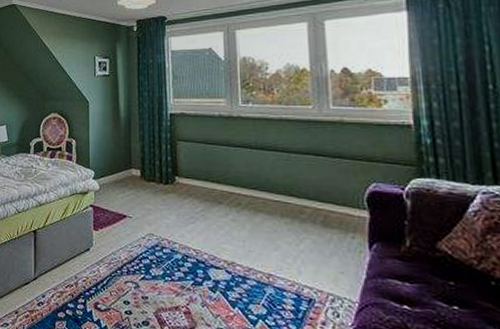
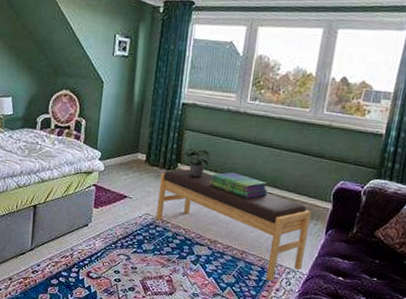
bench: none [159,182,349,312] -> present [155,169,311,282]
potted plant: none [180,158,210,191] -> present [183,147,210,178]
stack of books: none [213,182,284,211] -> present [209,172,268,199]

